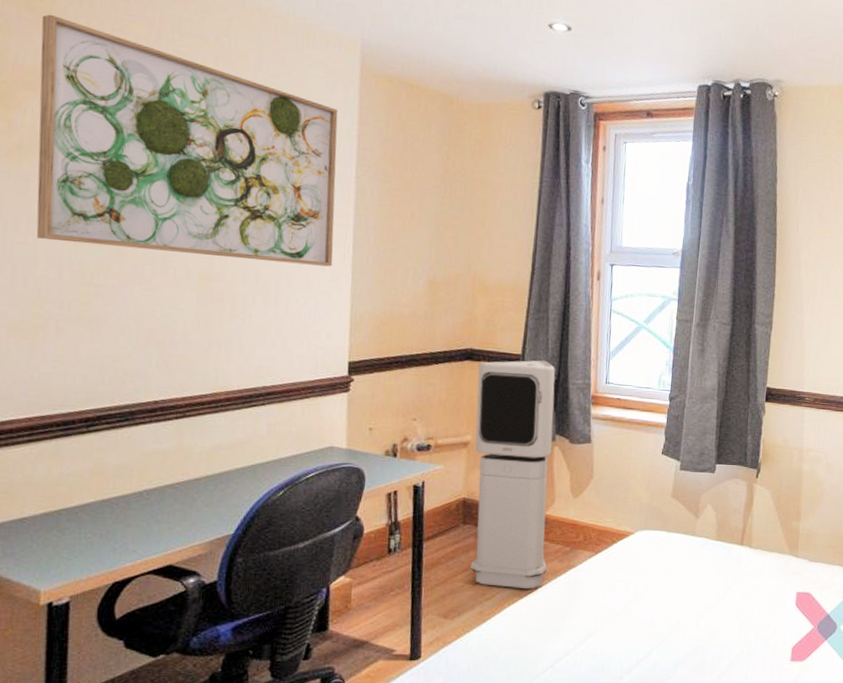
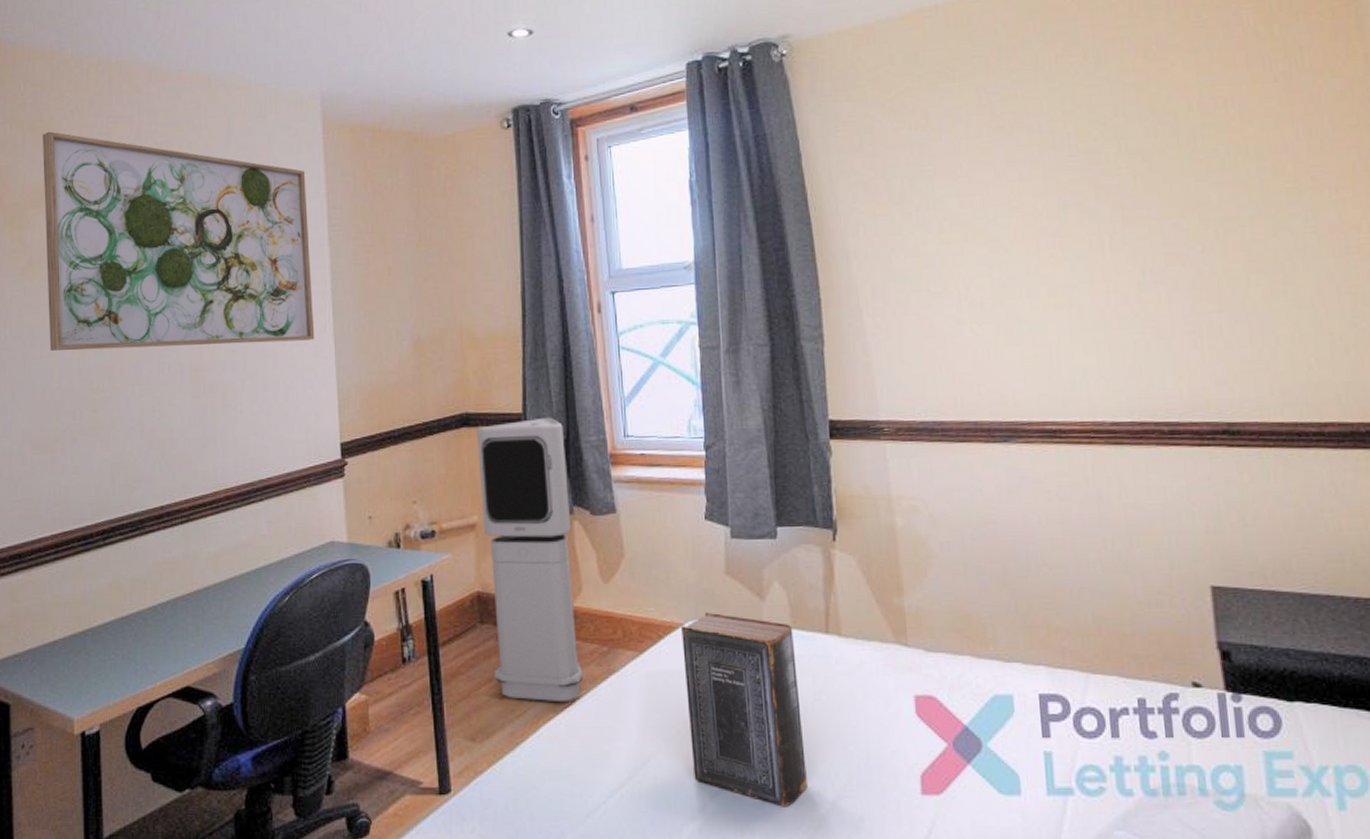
book: none [626,525,717,669] -> present [681,612,807,806]

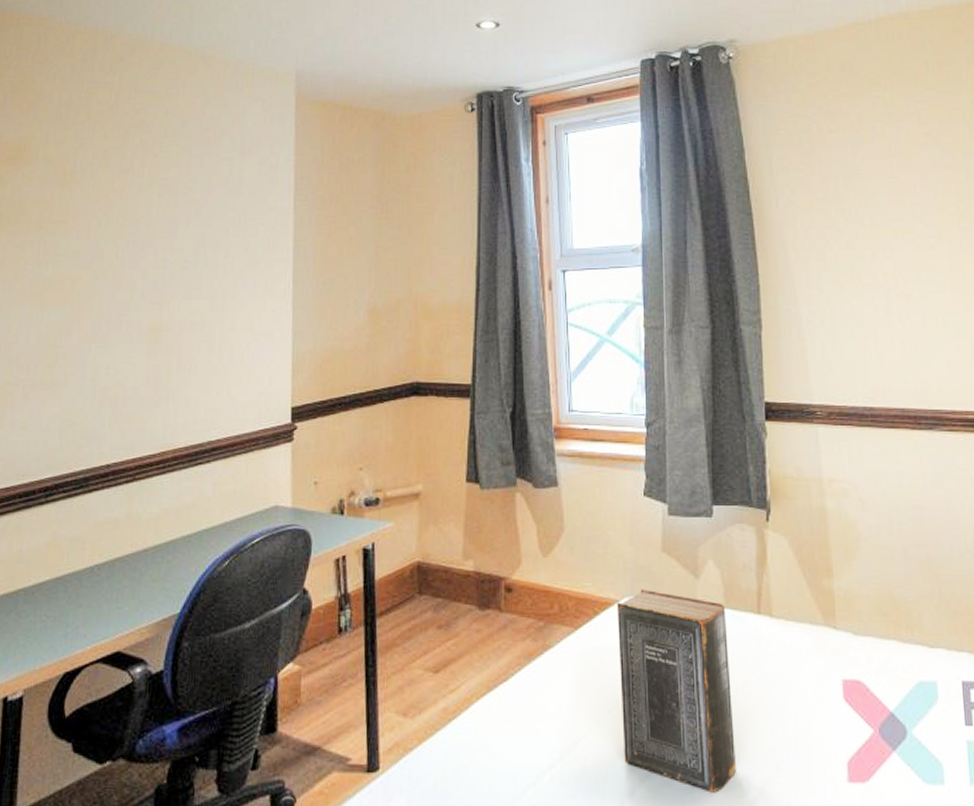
wall art: present [43,131,315,351] -> none [10,93,276,306]
air purifier: present [477,417,583,703] -> none [426,389,518,678]

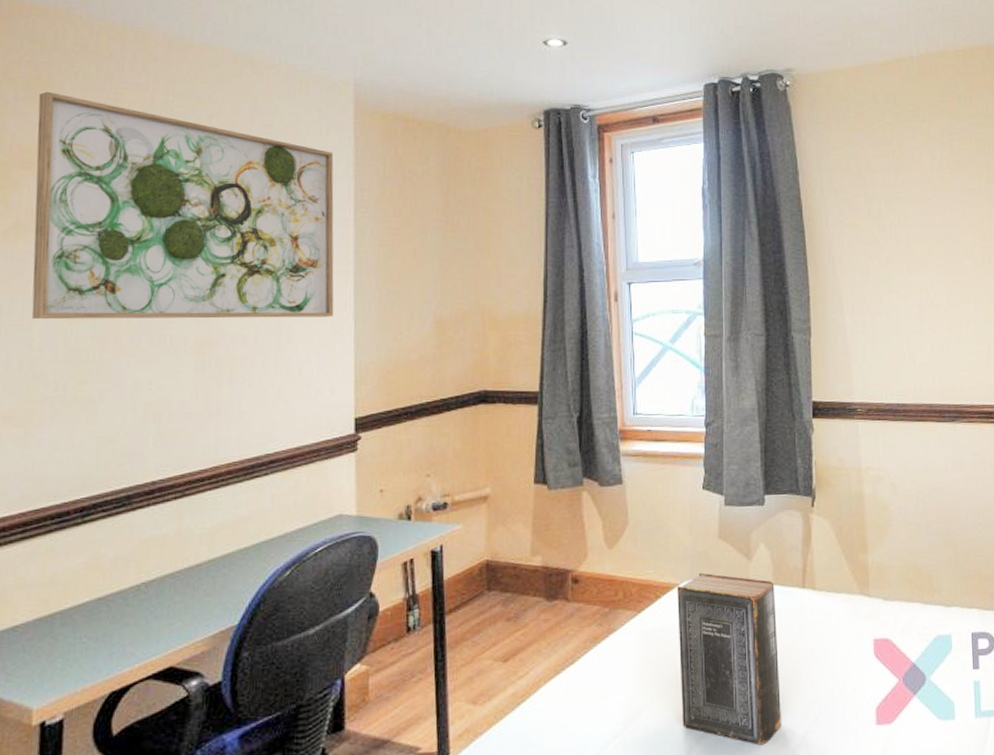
wall art: none [10,93,276,306] -> present [31,91,334,320]

